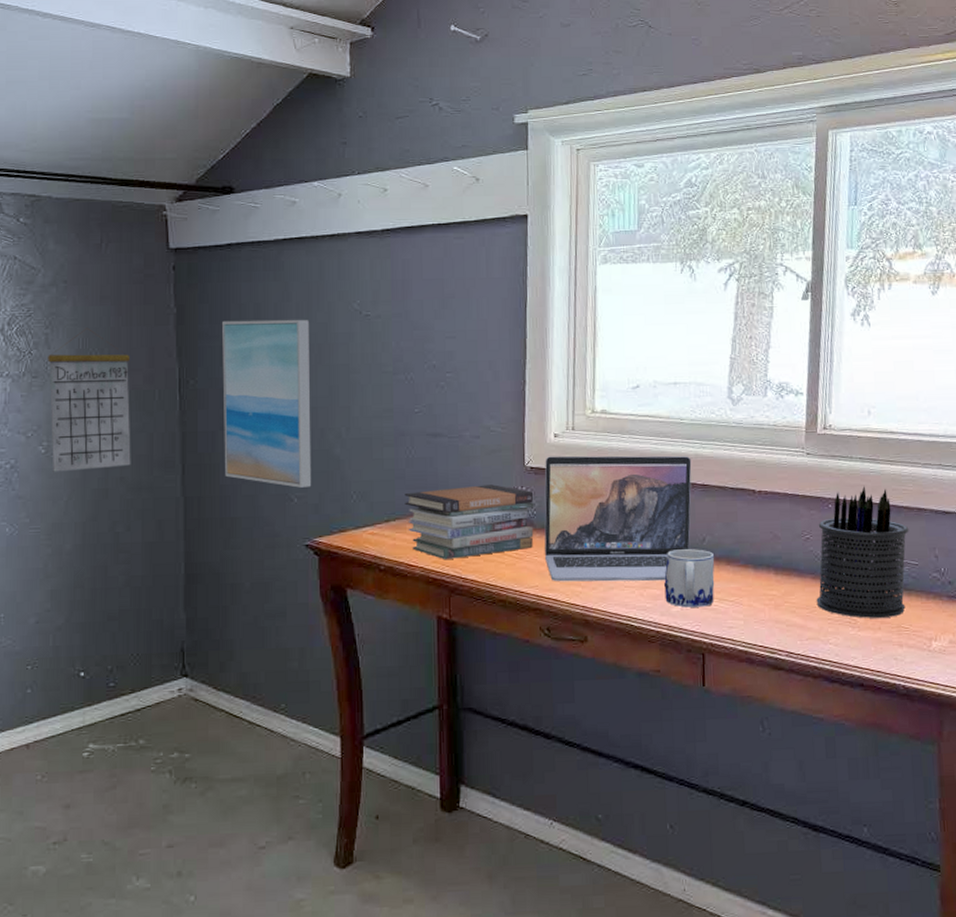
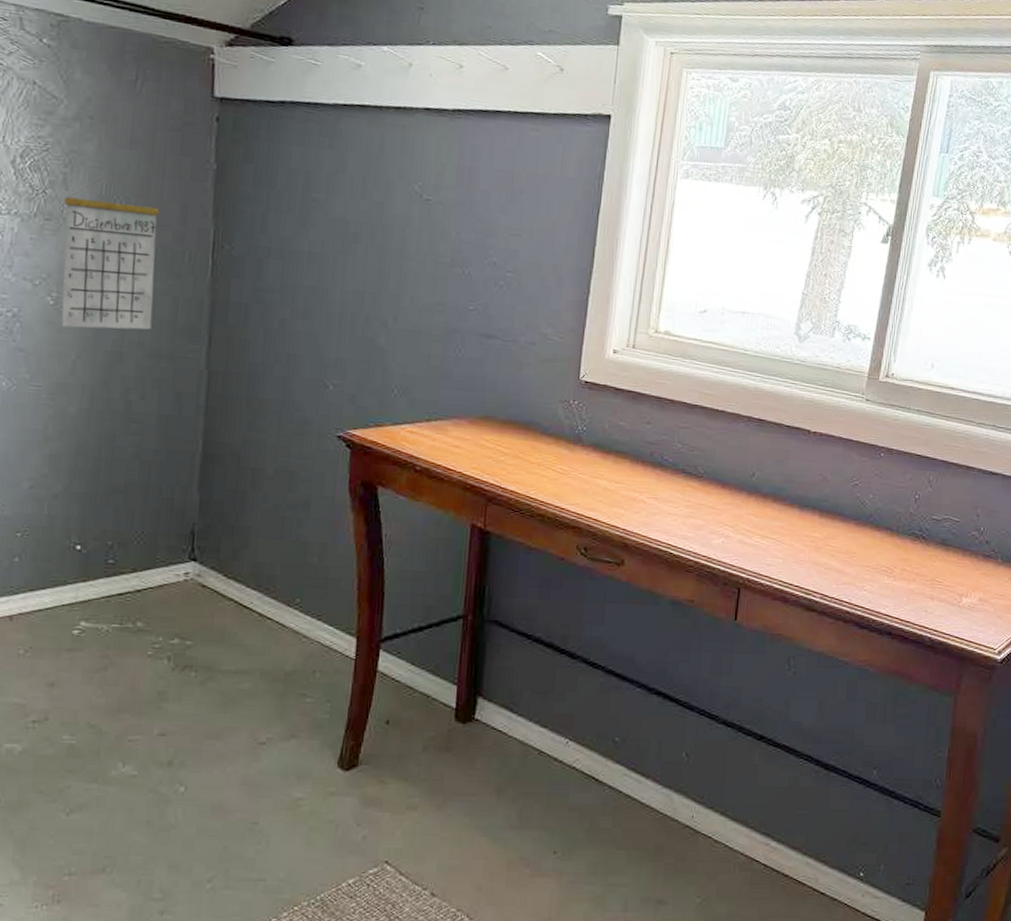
wall art: present [222,319,312,488] -> none [256,184,364,376]
book stack: present [404,484,534,560] -> none [449,393,586,468]
laptop: present [544,455,692,582] -> none [589,372,751,512]
mug: present [664,549,715,608] -> none [707,481,762,542]
pen holder: present [816,486,909,618] -> none [856,439,956,570]

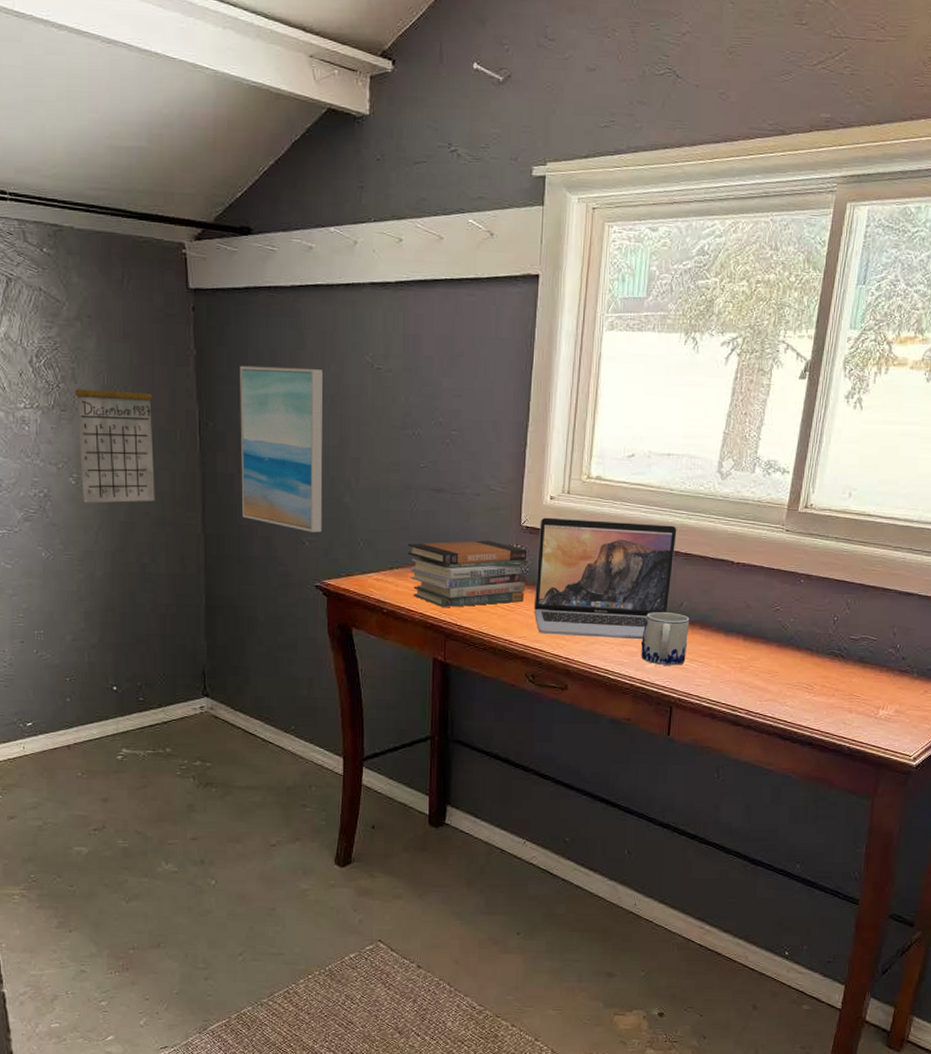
wall art: none [256,184,364,376] -> present [240,365,323,533]
book stack: none [449,393,586,468] -> present [408,540,528,608]
laptop: none [589,372,751,512] -> present [533,517,677,640]
mug: none [707,481,762,542] -> present [641,612,690,666]

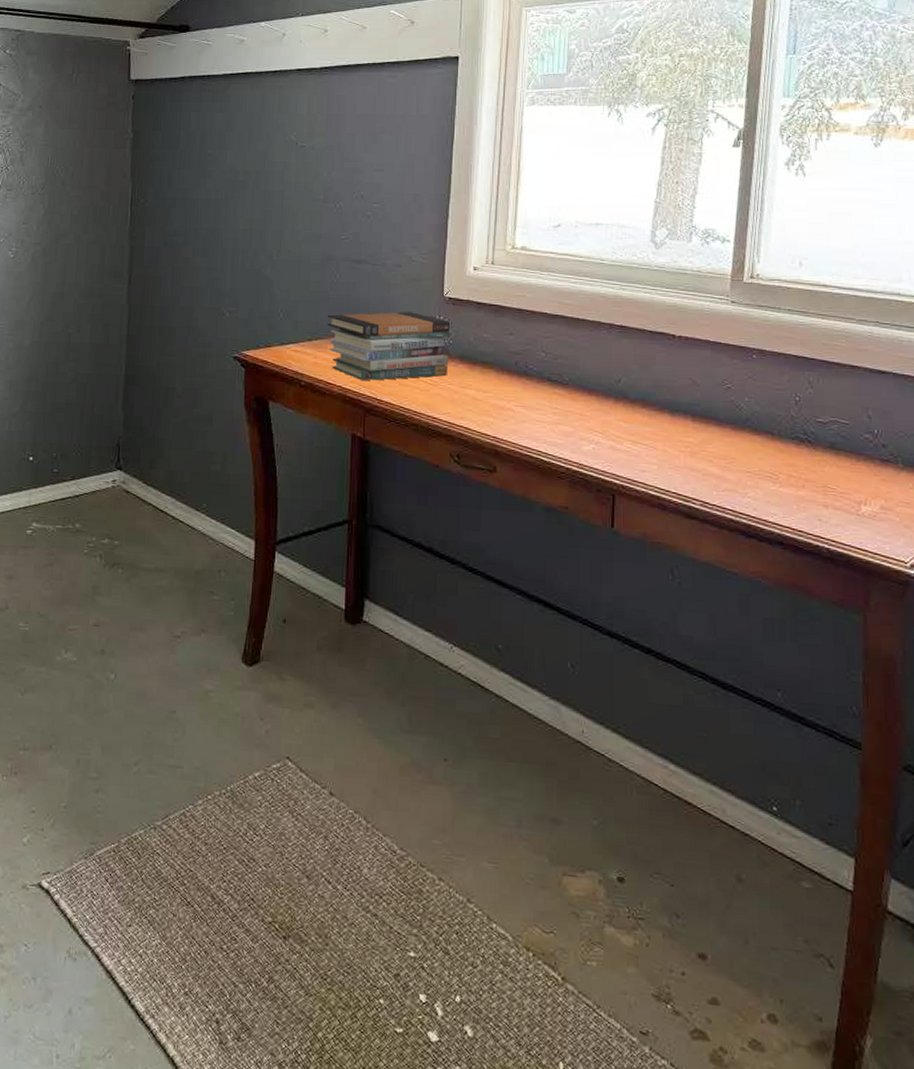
calendar: present [75,364,155,503] -> none [19,148,91,275]
wall art: present [240,365,323,533] -> none [166,146,249,303]
laptop: present [533,517,677,640] -> none [458,288,610,419]
mug: present [641,612,690,666] -> none [577,388,630,448]

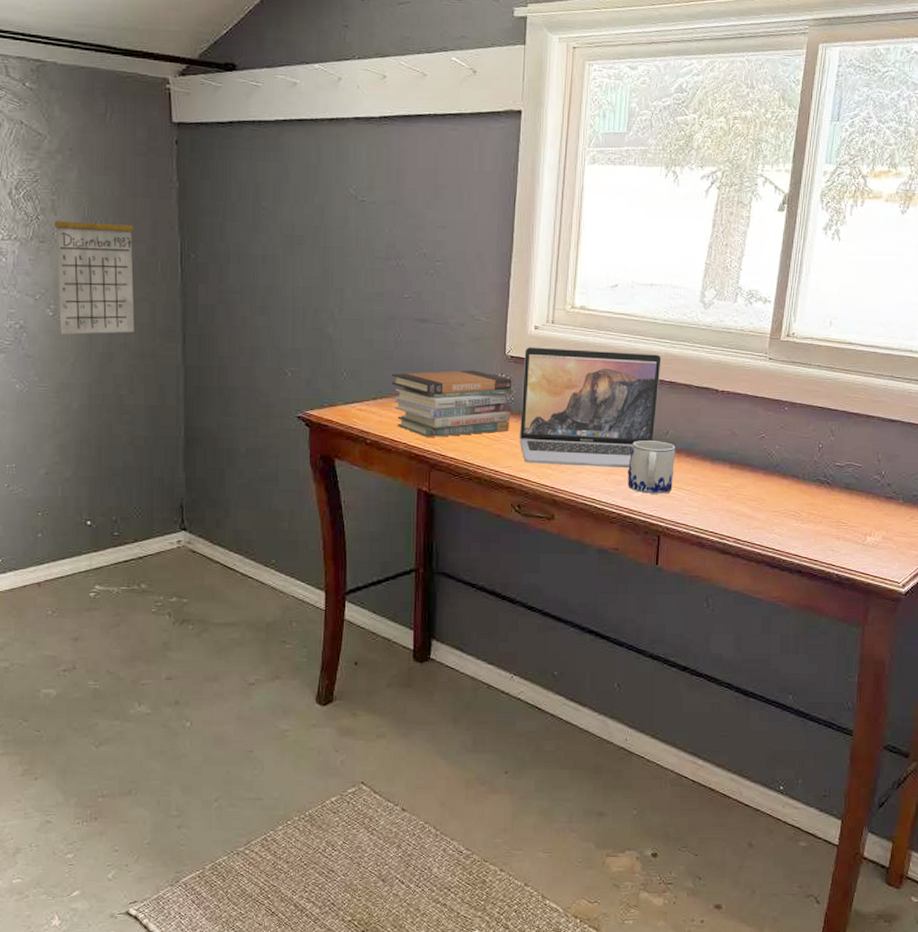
calendar: none [19,148,91,275] -> present [54,196,135,335]
laptop: none [458,288,610,419] -> present [519,347,662,469]
mug: none [577,388,630,448] -> present [628,440,676,494]

